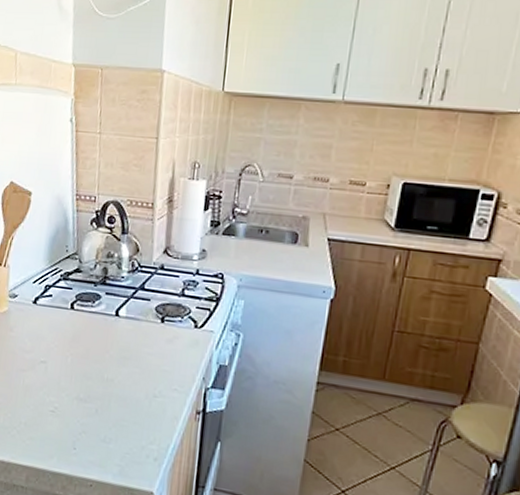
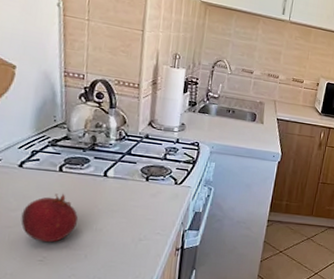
fruit: none [34,334,89,392] -> present [20,193,79,243]

